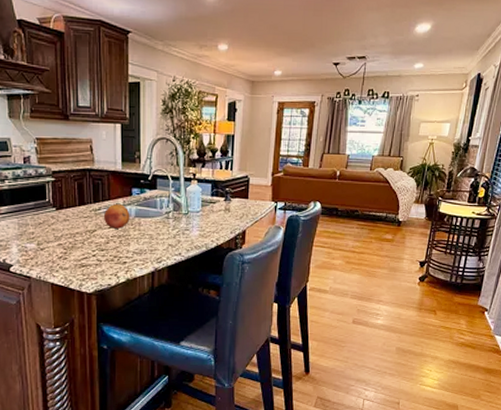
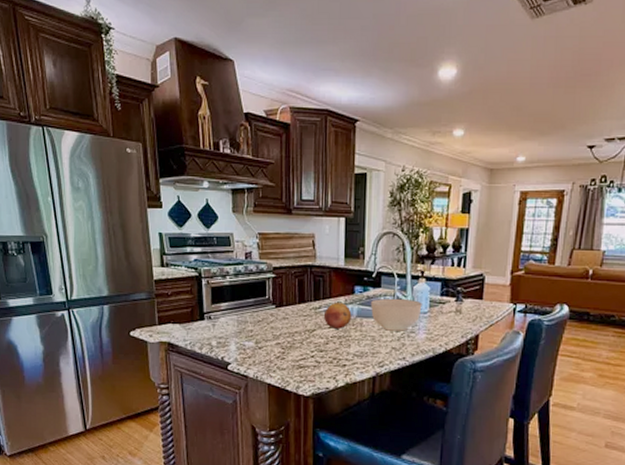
bowl: none [147,199,195,229] -> present [370,298,422,331]

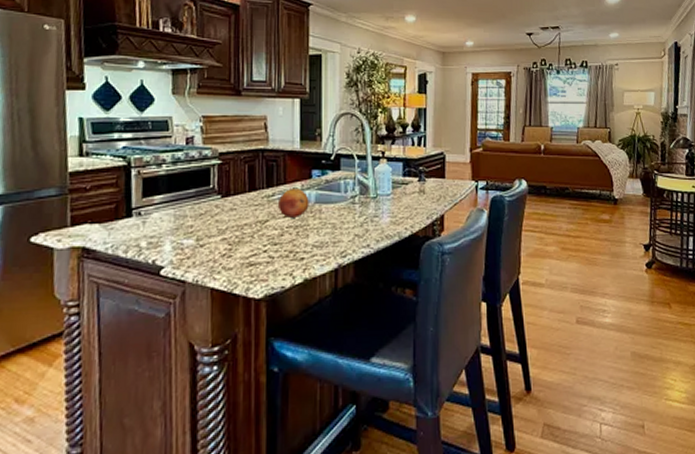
bowl: present [370,298,422,331] -> none [329,181,385,216]

